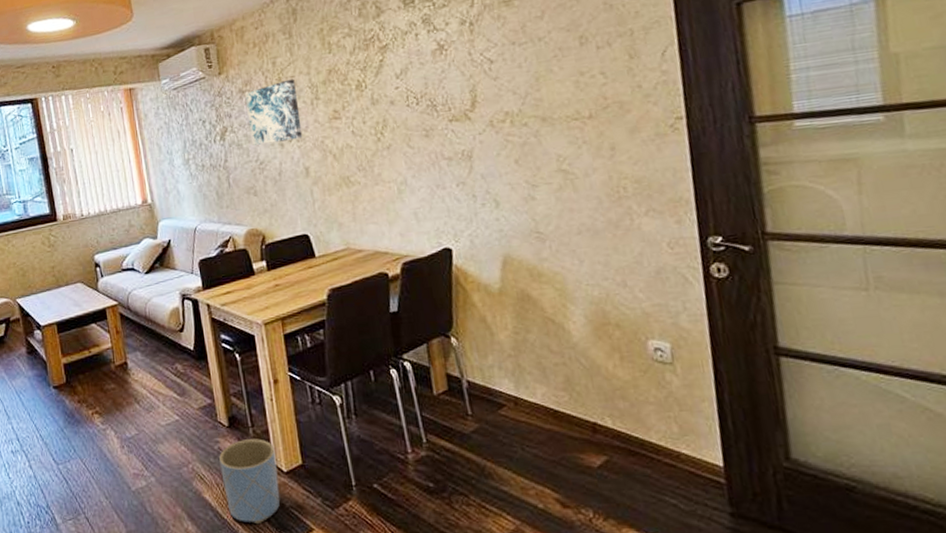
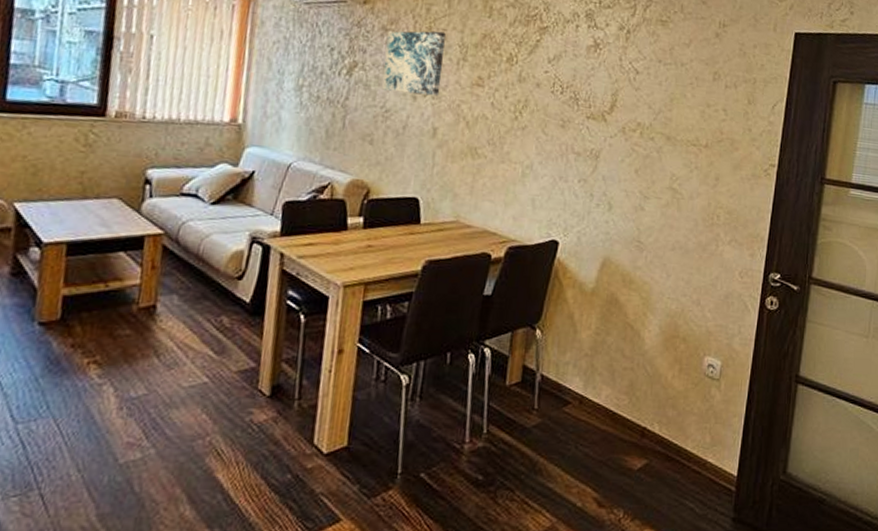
planter: present [219,439,281,525] -> none [243,413,320,512]

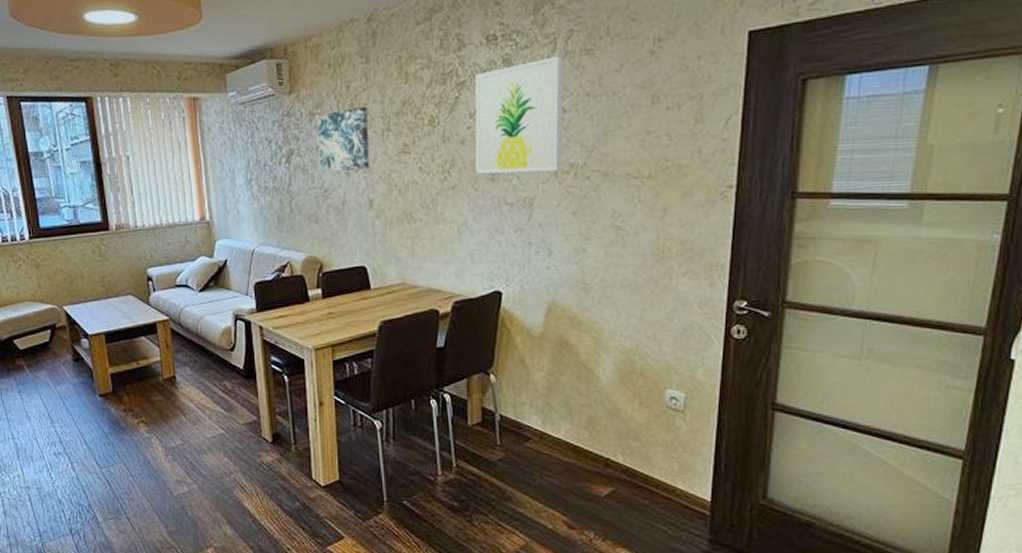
wall art: none [547,20,641,128] -> present [475,56,564,174]

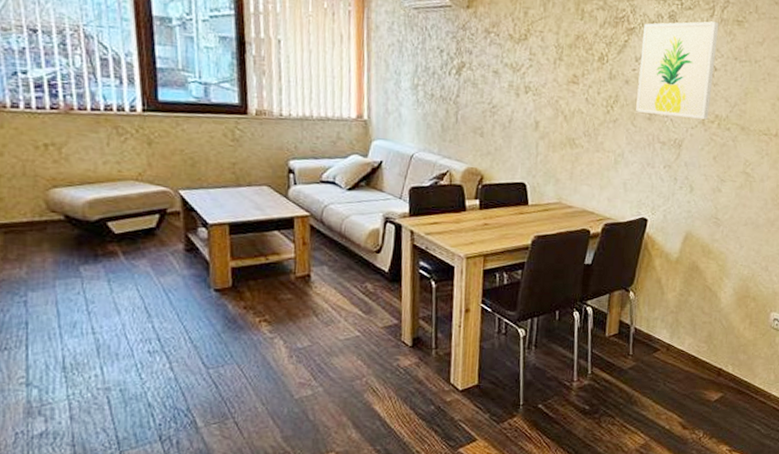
wall art: present [315,106,370,172] -> none [488,33,543,93]

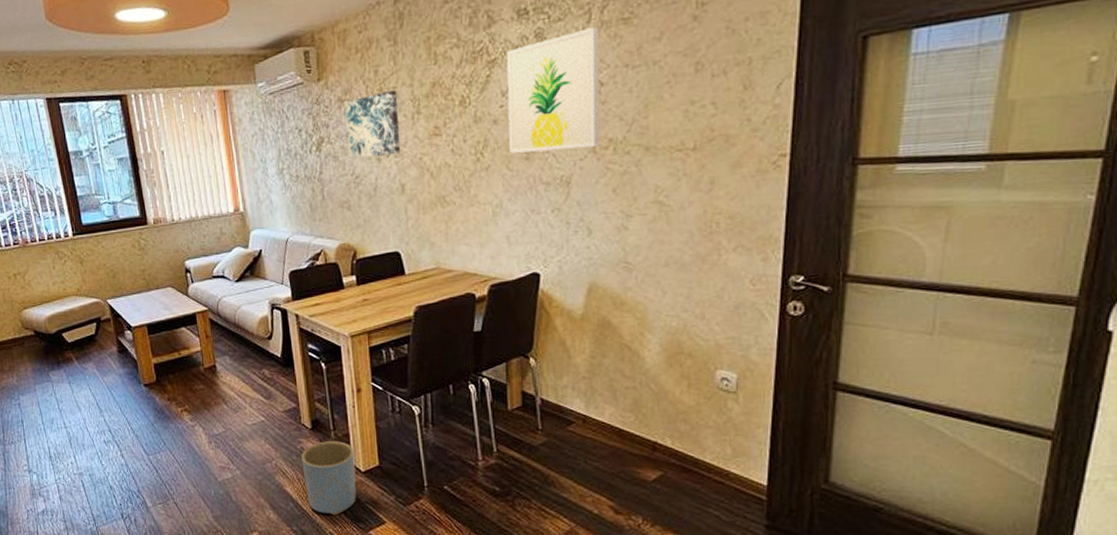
planter: none [396,359,454,434] -> present [301,441,357,516]
wall art: none [488,33,543,93] -> present [344,90,401,158]

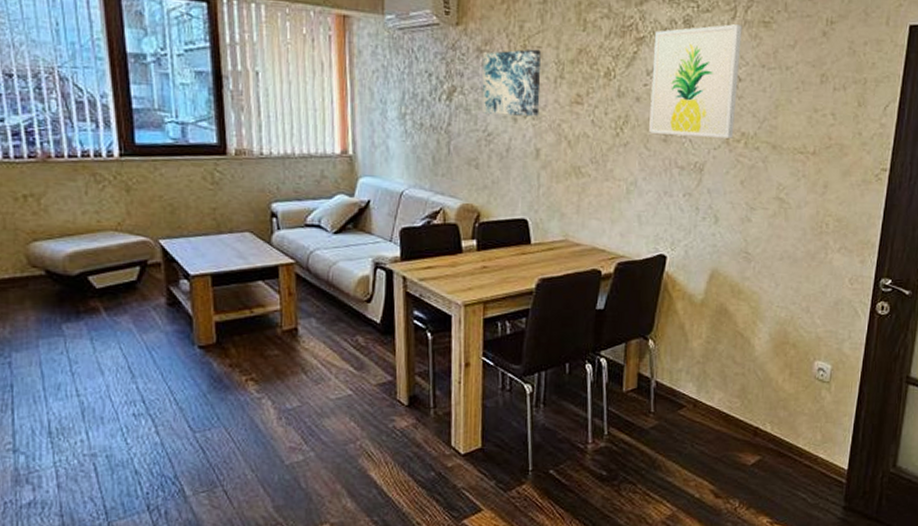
planter: present [301,441,357,516] -> none [392,420,455,504]

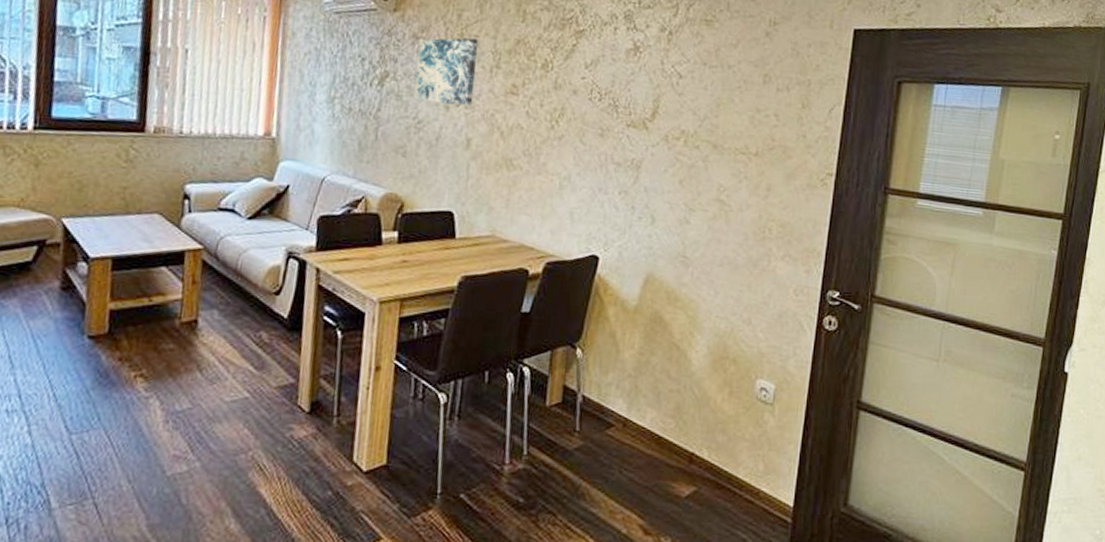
wall art: present [649,24,742,139] -> none [585,21,684,136]

